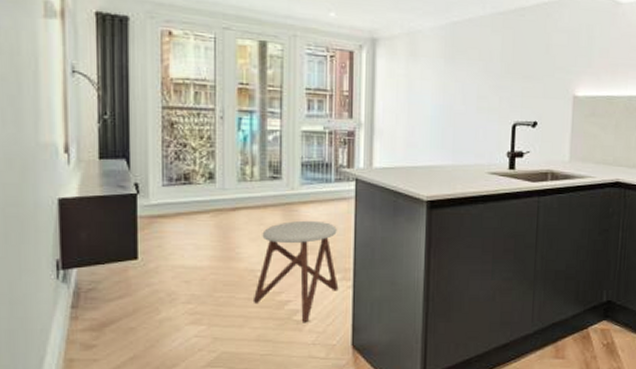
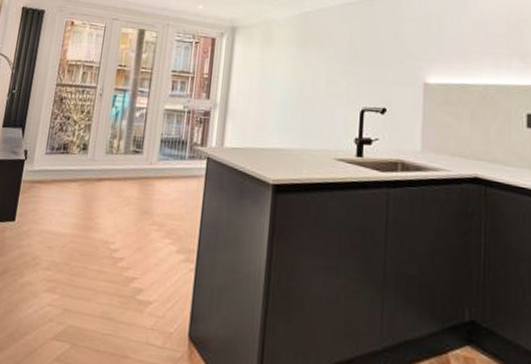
stool: present [252,220,339,323] -> none [102,195,186,305]

